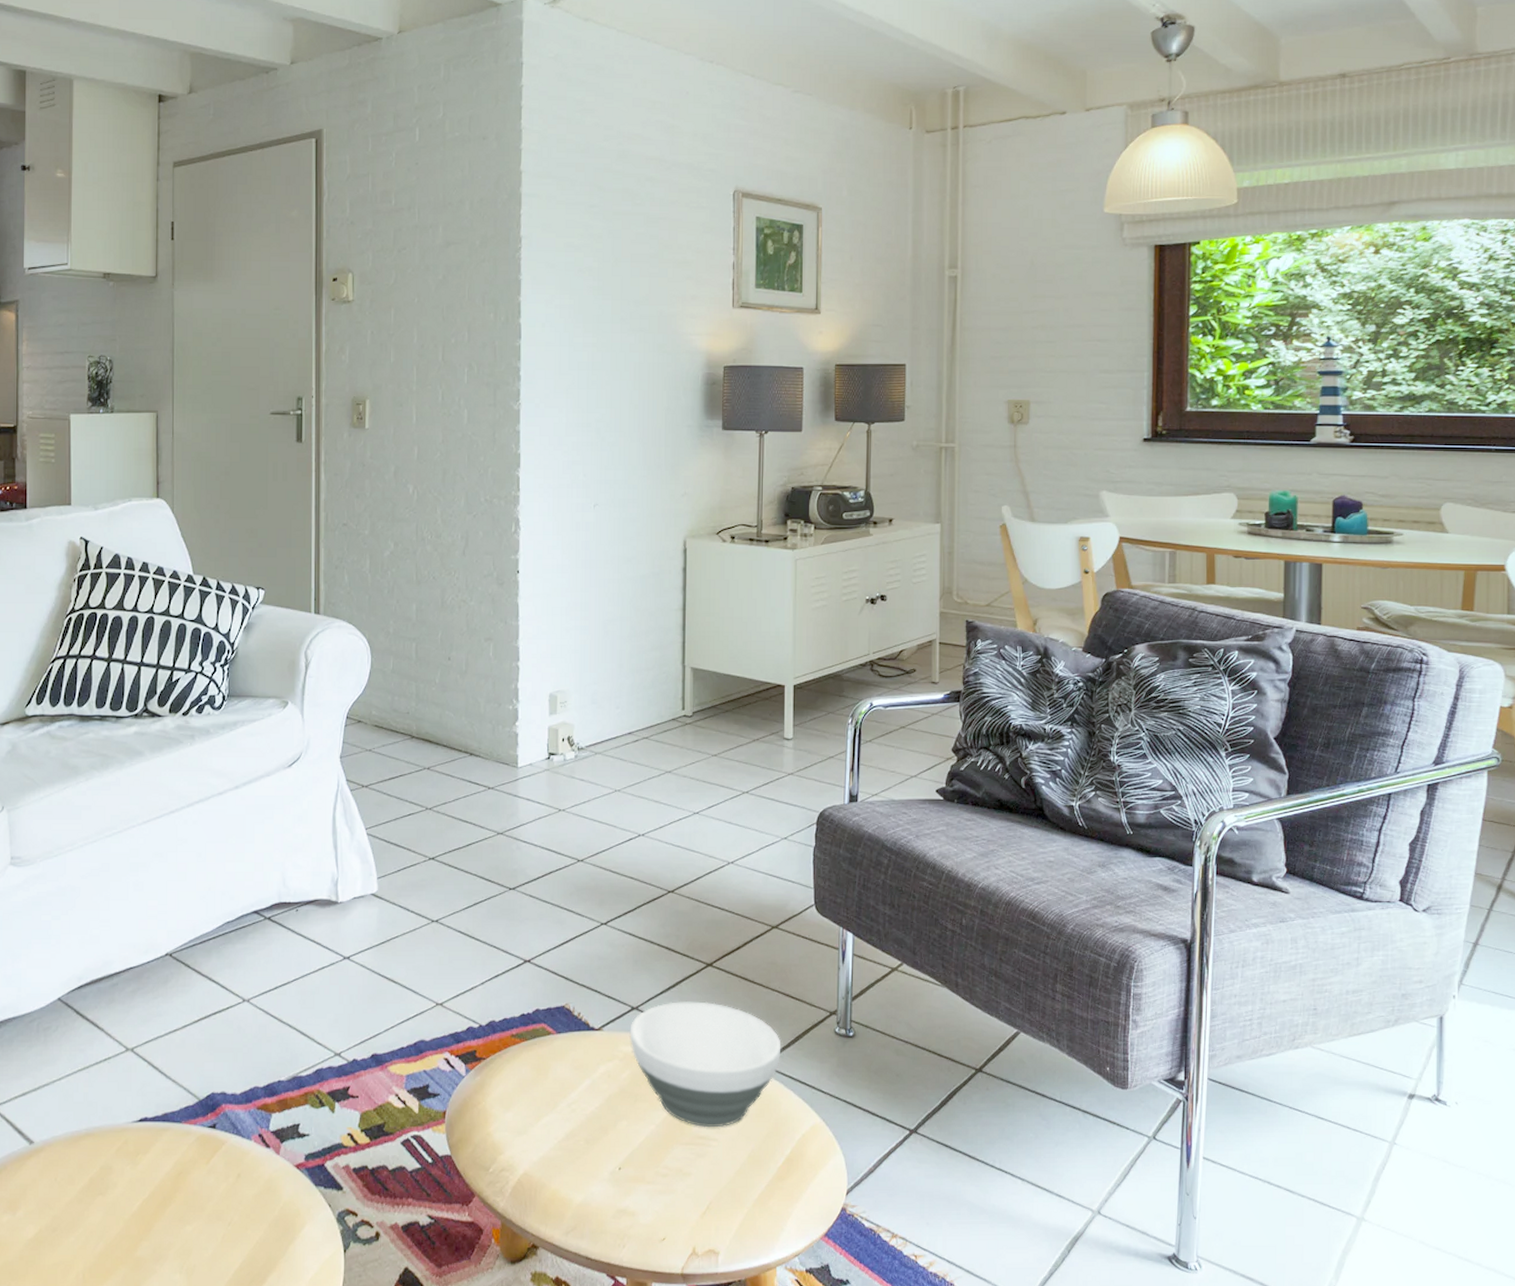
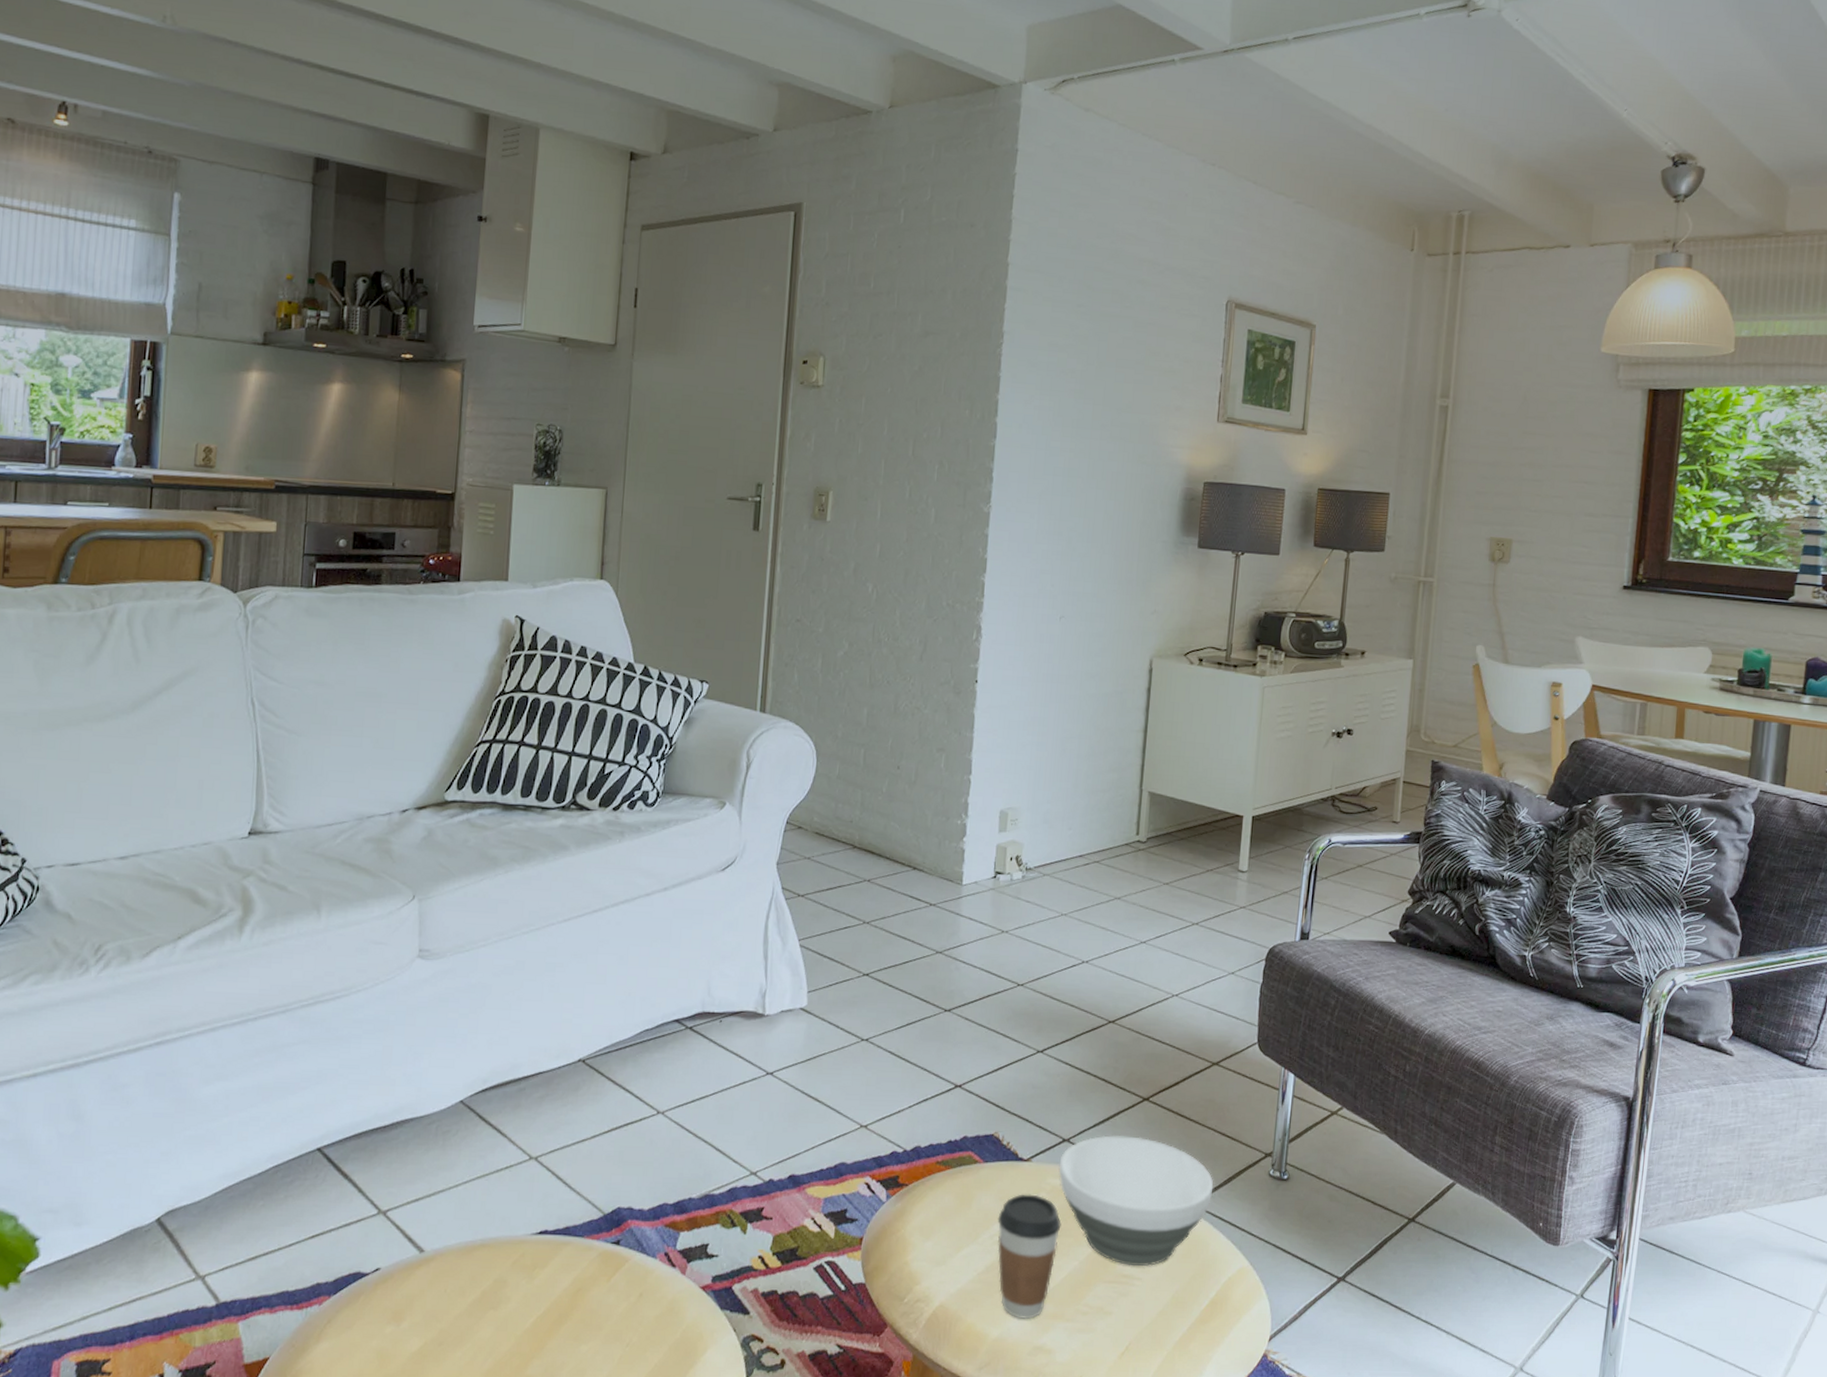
coffee cup: none [574,1062,636,1183] -> present [997,1194,1061,1319]

